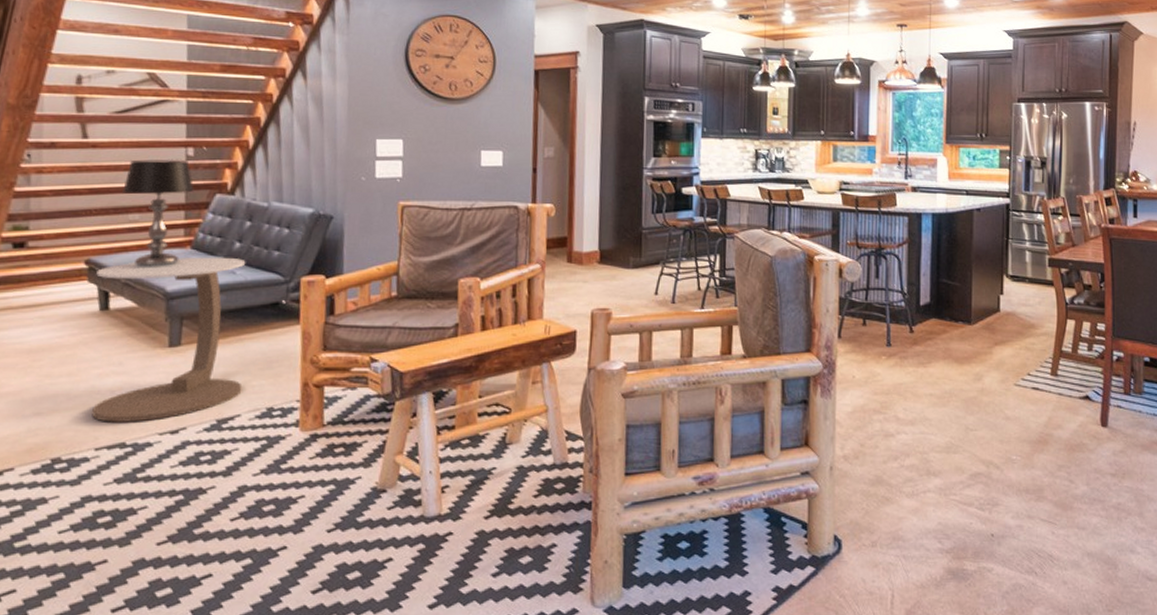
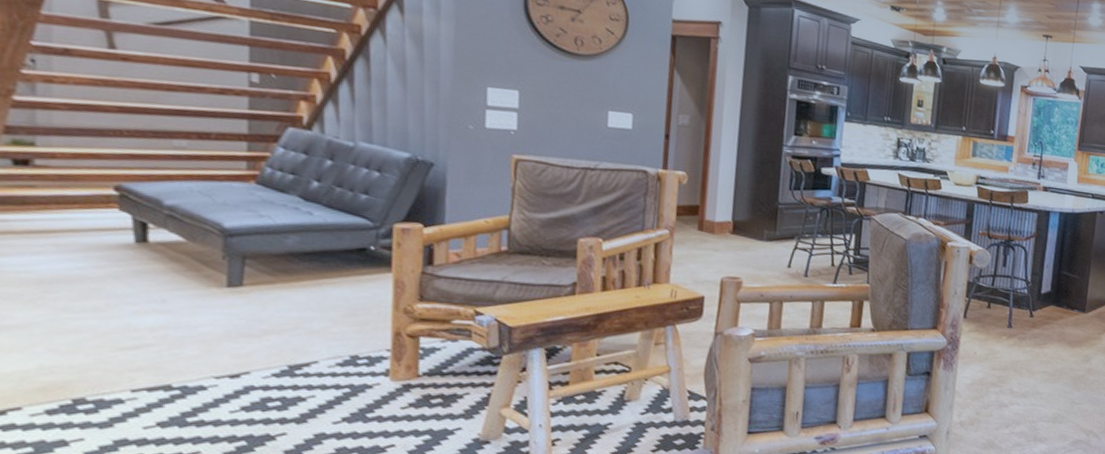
side table: present [92,257,246,422] -> none [126,192,326,364]
table lamp: present [122,159,194,267] -> none [164,80,260,201]

